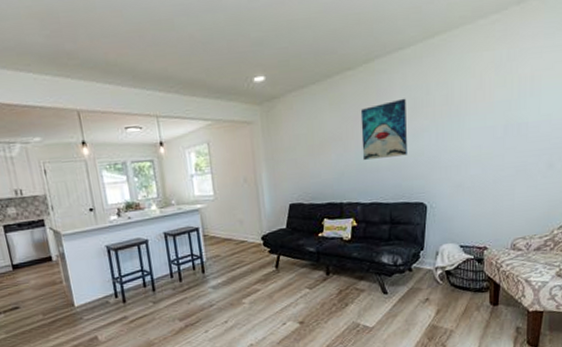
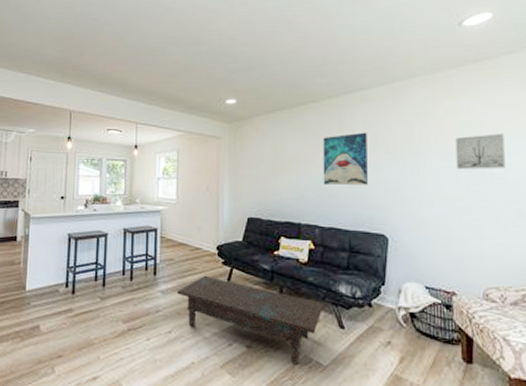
coffee table: none [227,265,368,331] -> present [176,275,323,365]
wall art: none [494,84,542,128] -> present [455,134,505,170]

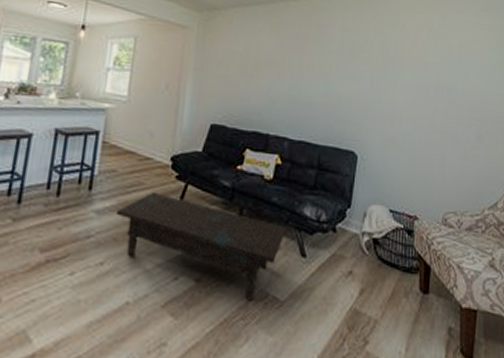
wall art: present [322,132,368,185] -> none [296,38,345,97]
wall art: present [455,134,505,170] -> none [426,53,469,90]

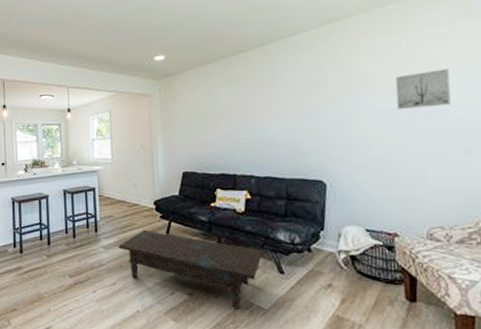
wall art: none [426,53,469,90] -> present [396,69,450,110]

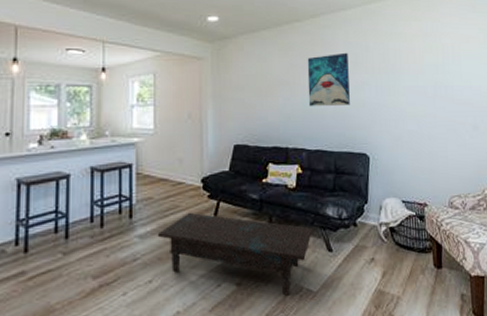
wall art: none [255,78,303,134] -> present [307,52,350,106]
wall art: present [396,69,450,110] -> none [423,54,463,88]

